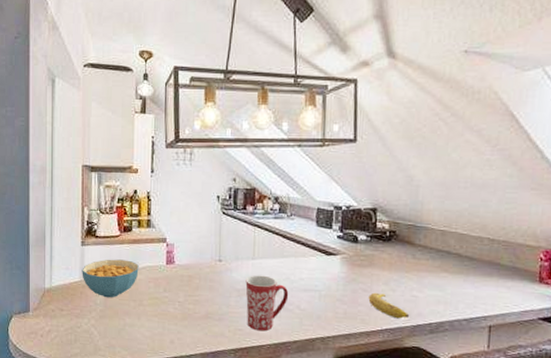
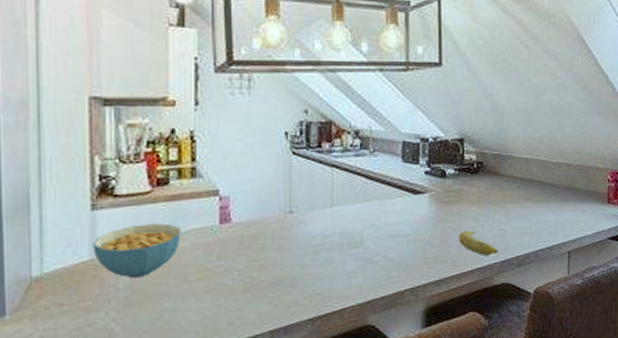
mug: present [245,275,289,331] -> none [323,224,374,292]

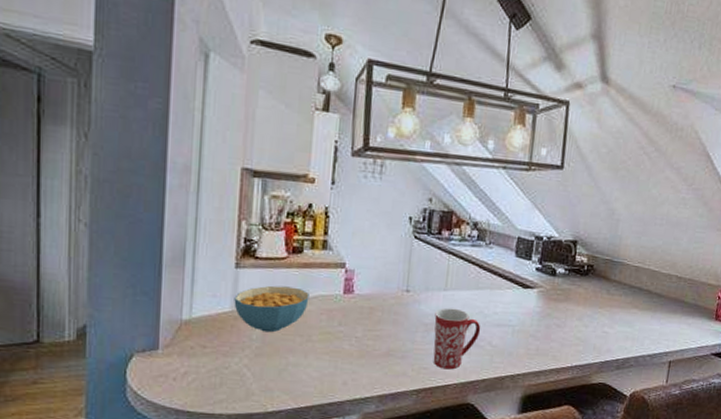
mug: none [323,224,374,292] -> present [433,307,481,370]
fruit: present [458,230,499,256] -> none [561,328,600,355]

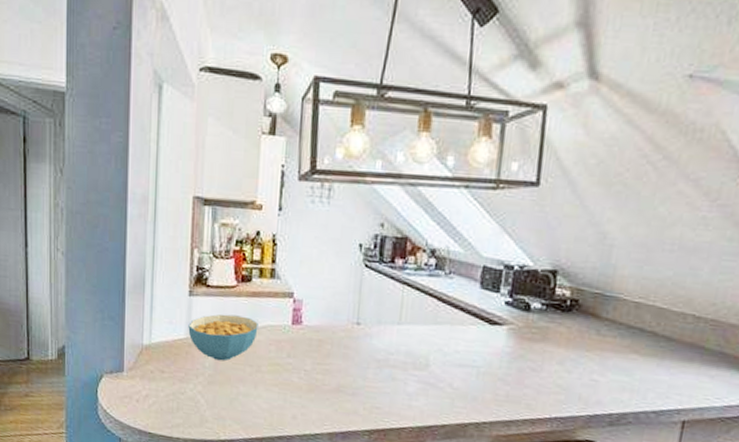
mug: present [433,307,481,370] -> none [386,343,440,412]

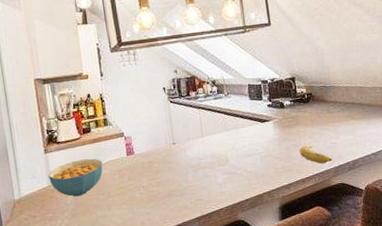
fruit: none [537,372,587,407] -> present [299,145,333,164]

